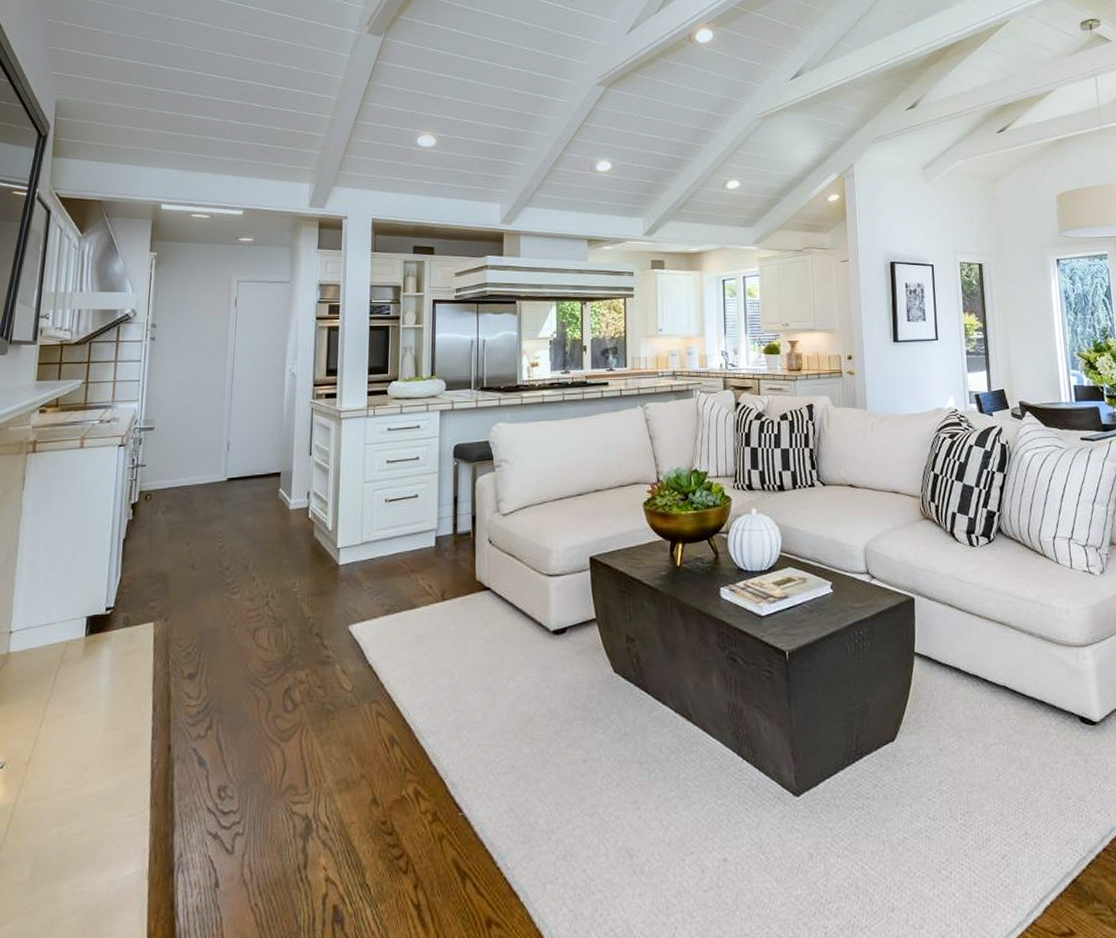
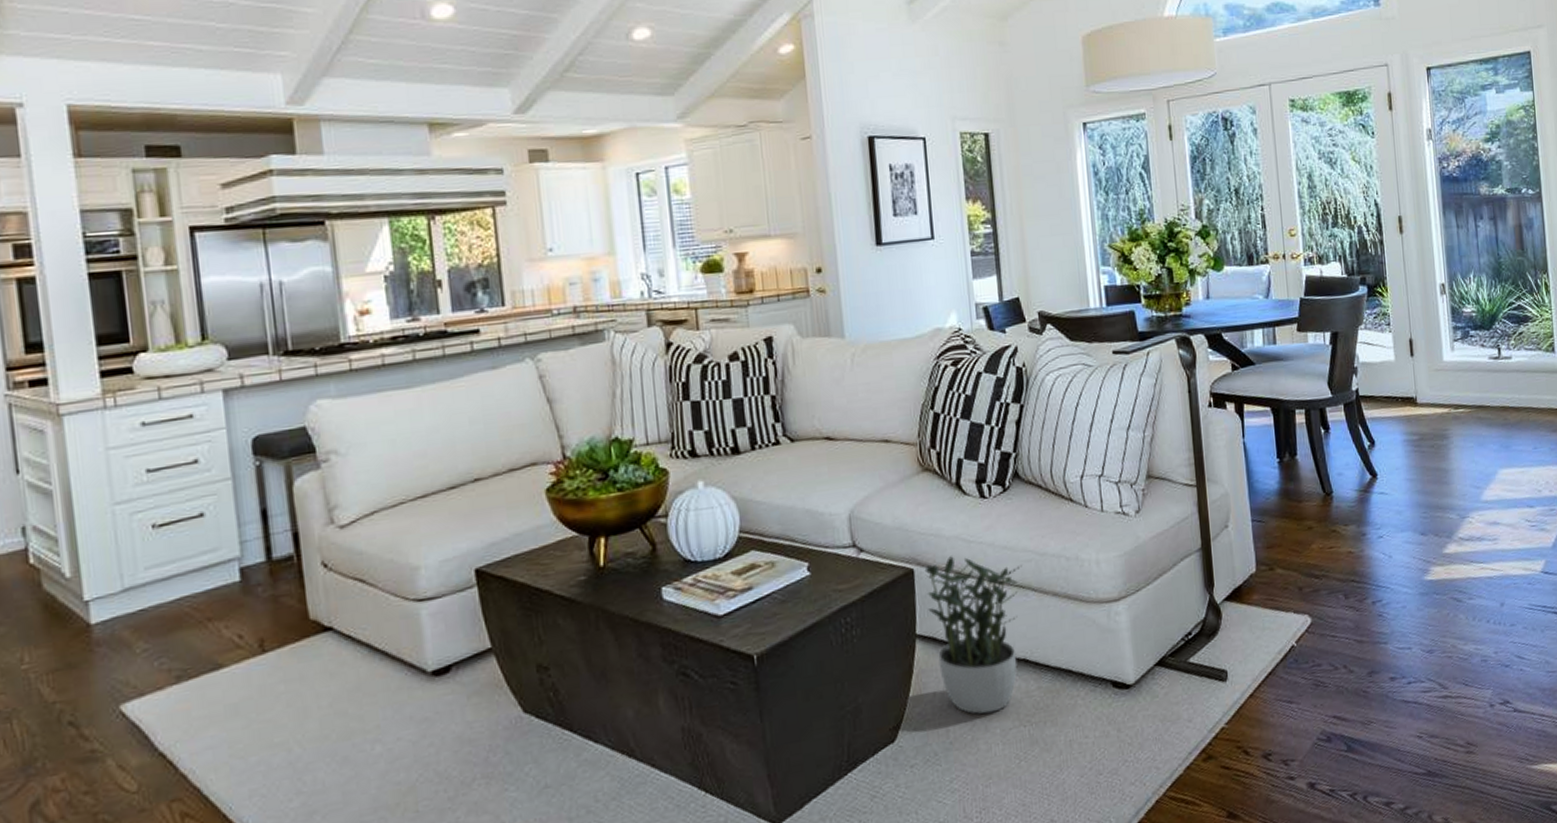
potted plant: none [923,591,1003,729] -> present [924,556,1022,714]

